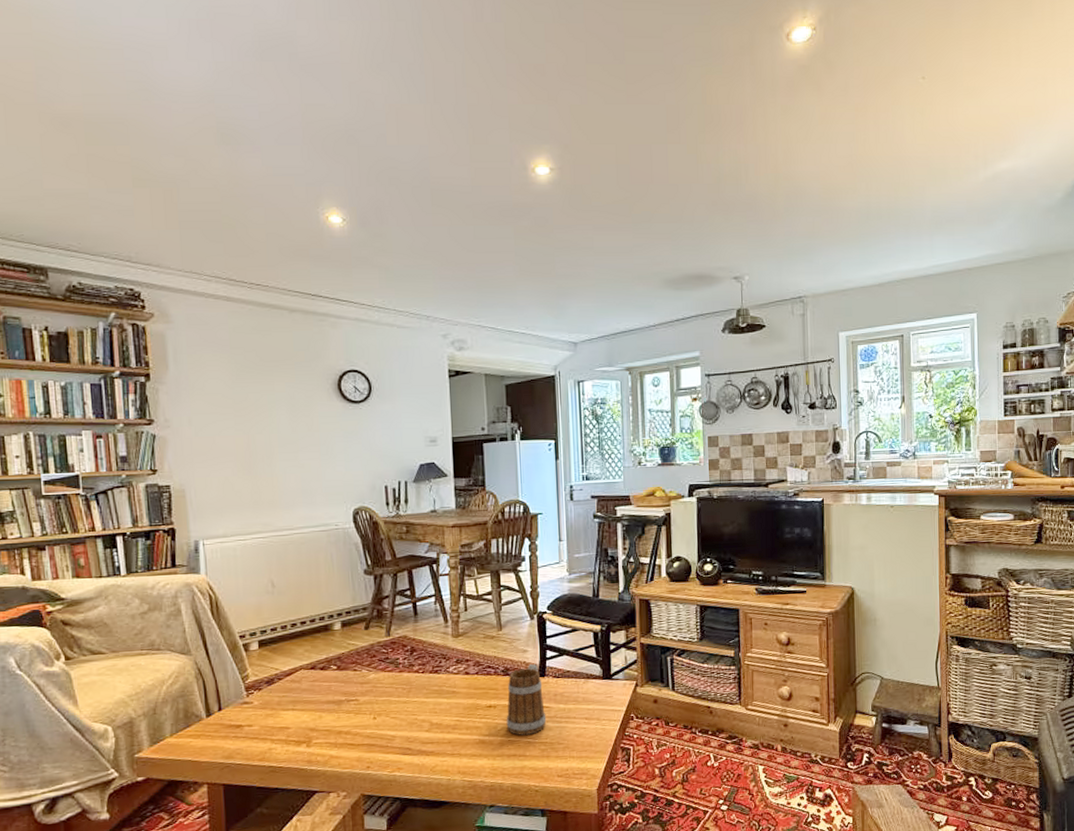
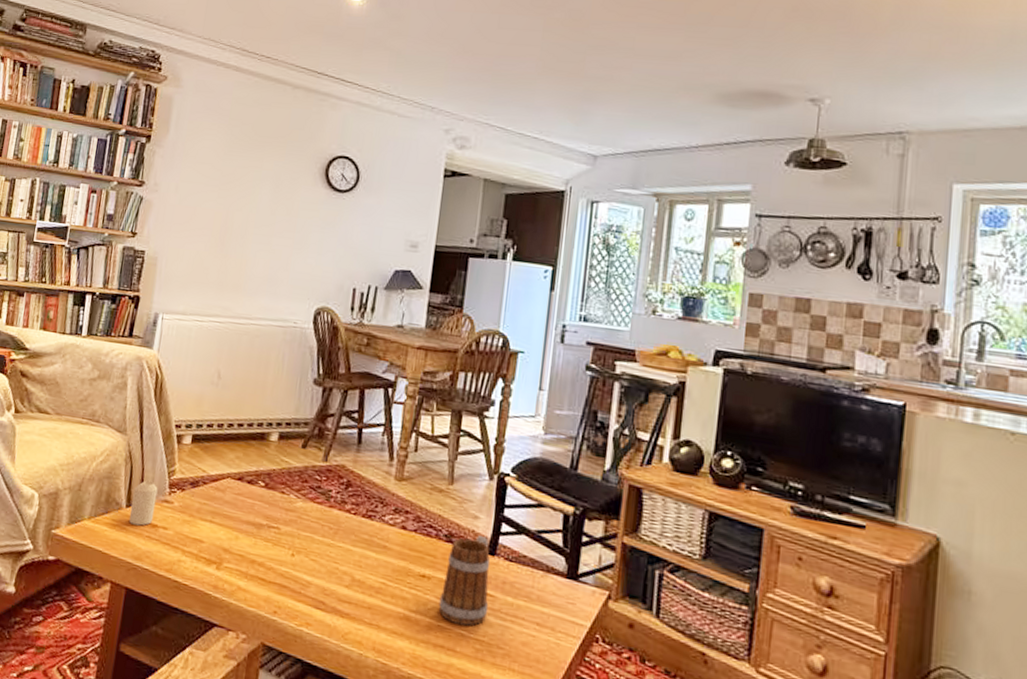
candle: none [211,689,236,730] -> present [128,480,158,526]

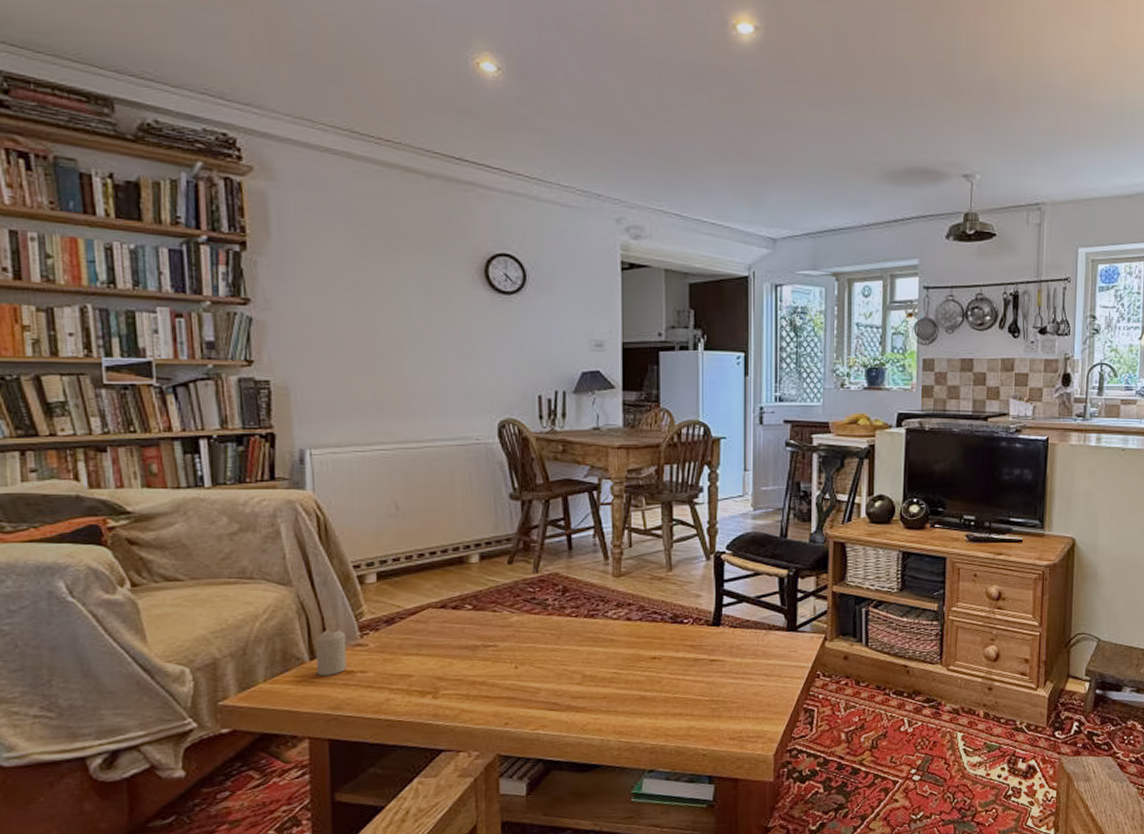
mug: present [438,536,490,626] -> none [672,611,720,692]

